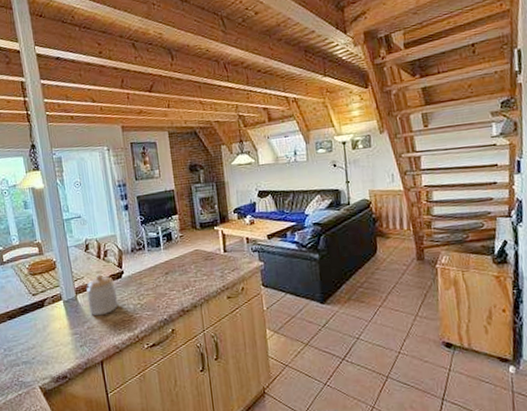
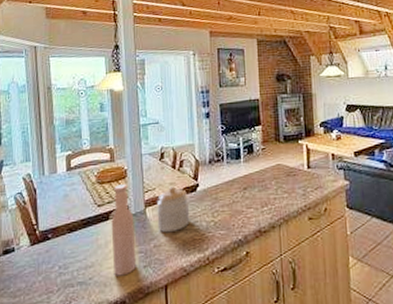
bottle: none [46,274,74,355] -> present [111,184,137,276]

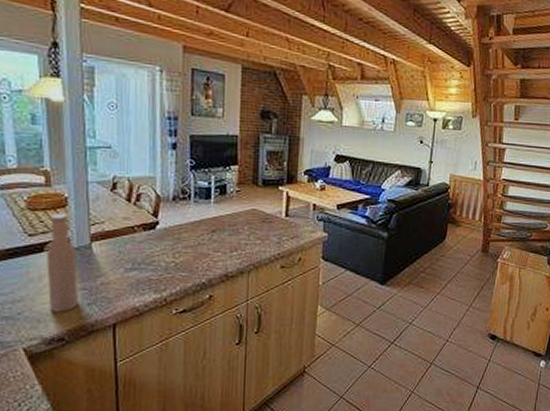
jar: present [157,186,190,233] -> none [106,222,146,271]

